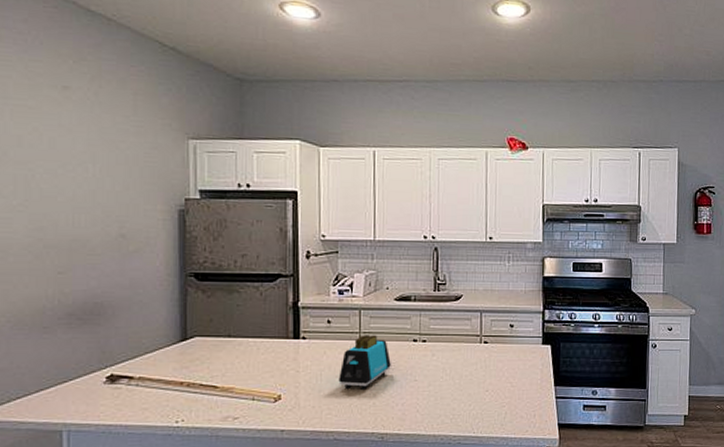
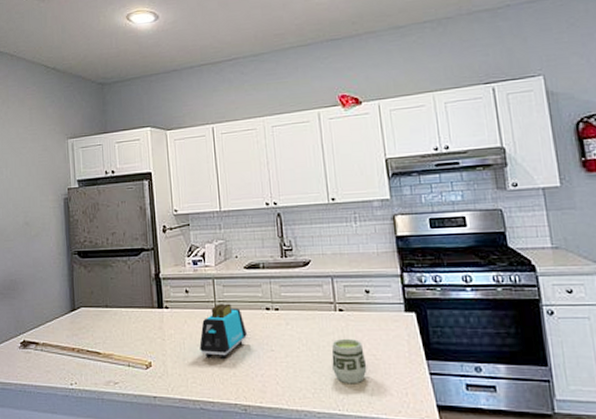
cup: none [472,368,503,409] -> present [331,338,367,384]

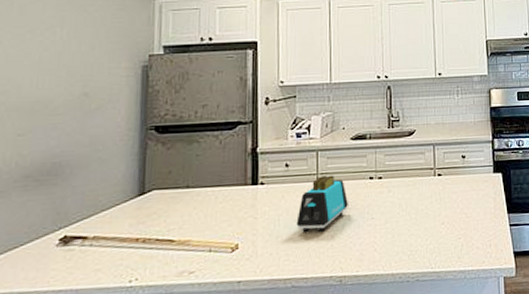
cup: present [331,338,367,384] -> none [428,200,459,243]

